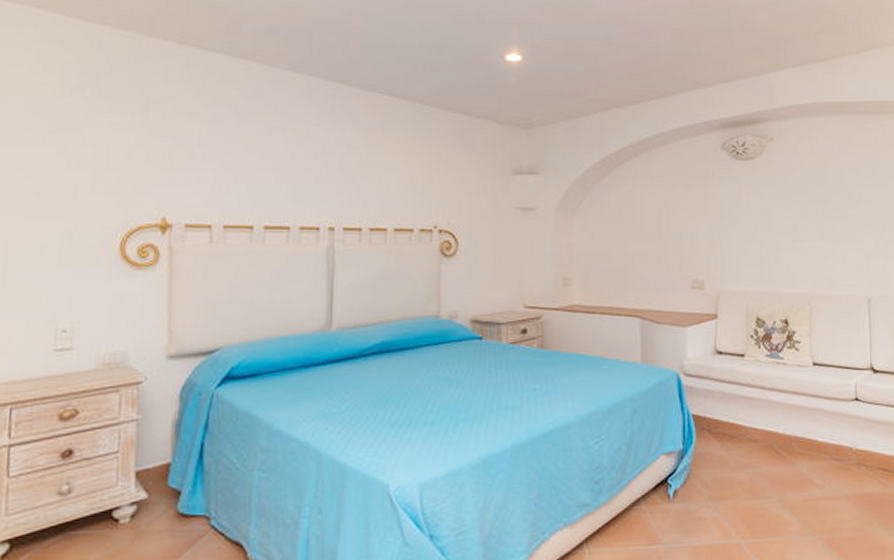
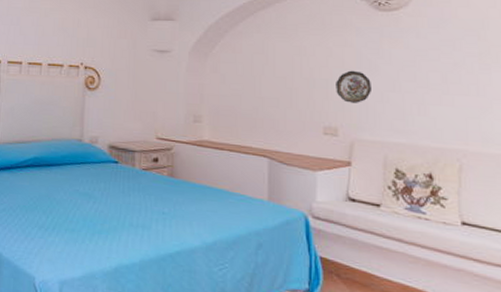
decorative plate: none [701,221,733,254] -> present [336,70,371,103]

